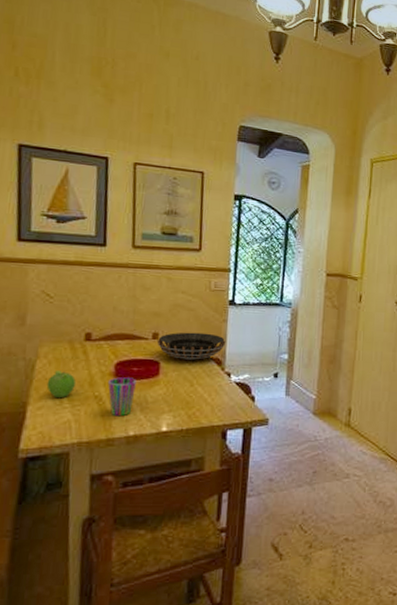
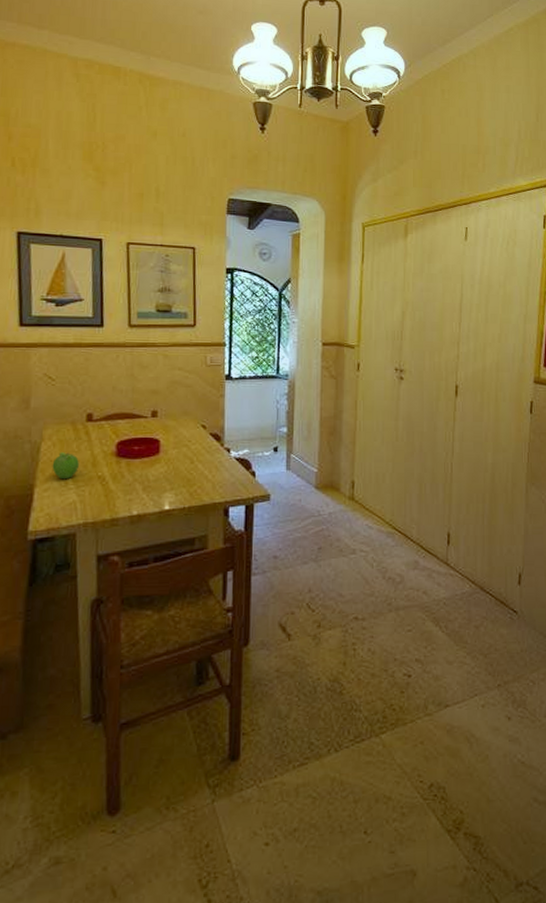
cup: present [107,377,136,417] -> none [110,457,138,496]
decorative bowl: present [157,332,226,360] -> none [156,409,224,437]

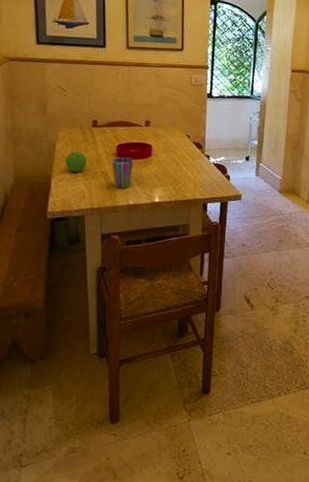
cup: none [110,457,138,496] -> present [111,157,134,189]

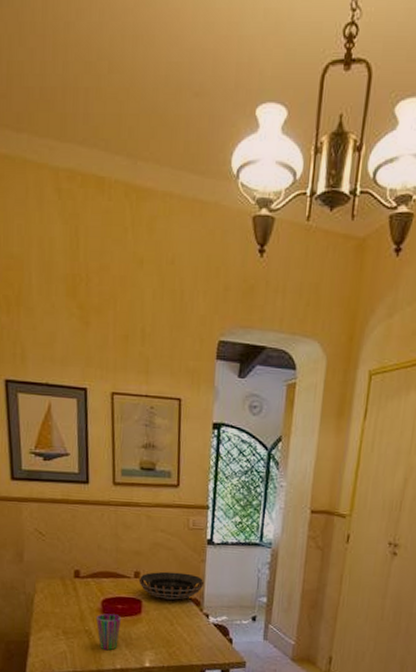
fruit: present [65,151,87,172] -> none [44,605,68,630]
decorative bowl: none [149,120,206,144] -> present [138,571,205,600]

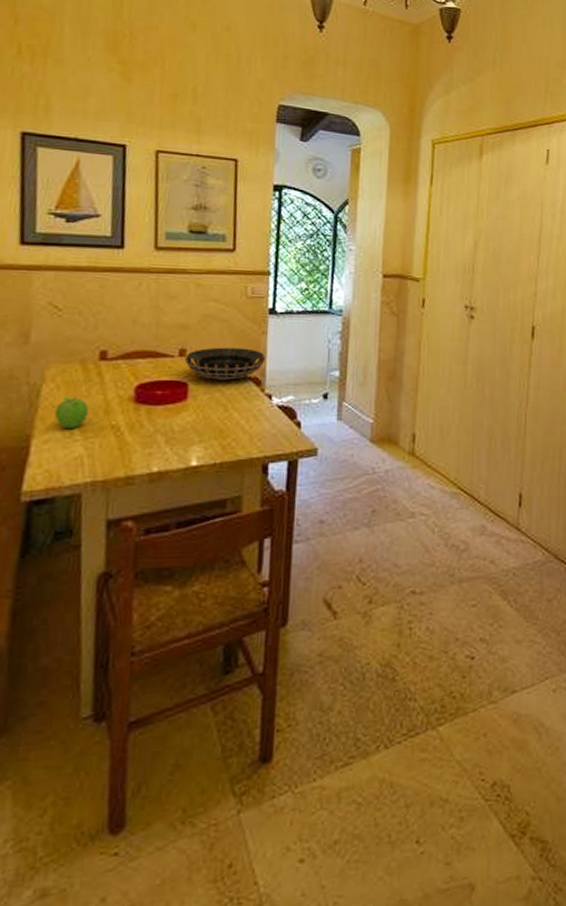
fruit: none [44,605,68,630] -> present [54,396,89,428]
cup: present [96,613,121,651] -> none [126,402,160,450]

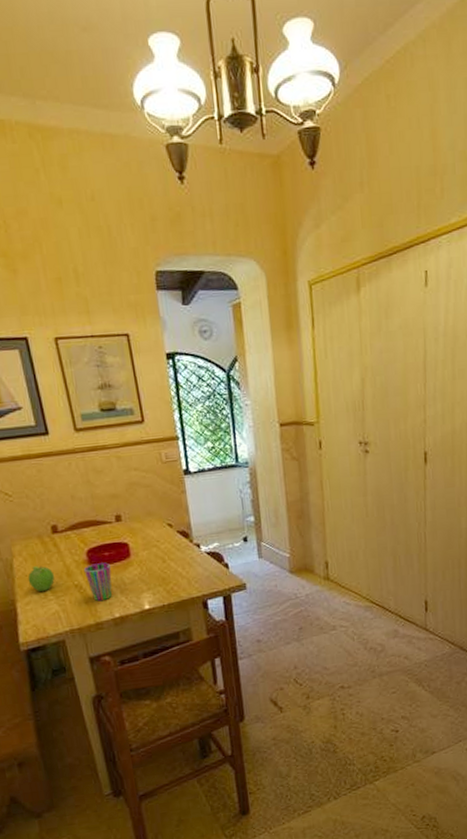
cup: none [126,402,160,450] -> present [83,562,113,602]
decorative bowl: present [184,347,266,380] -> none [120,507,189,538]

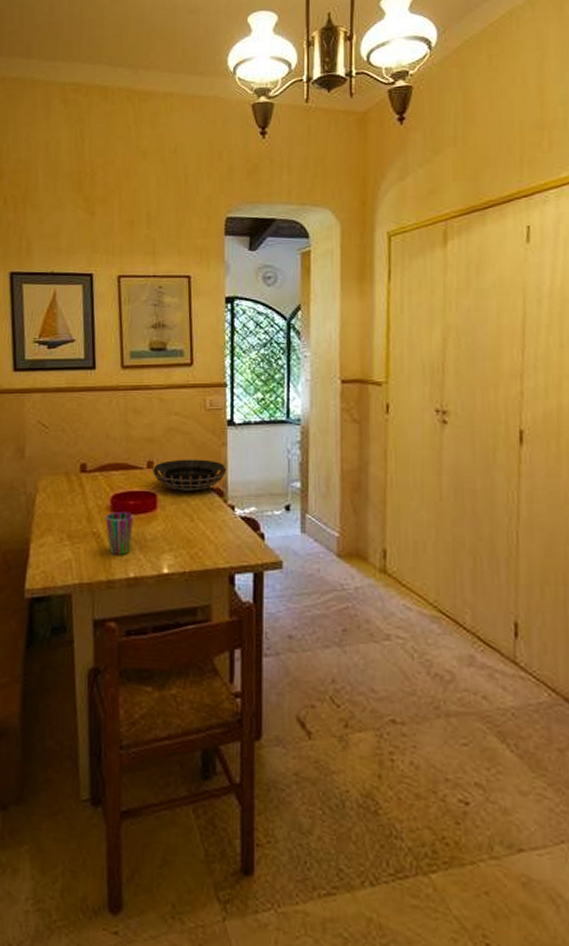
fruit: present [28,565,55,592] -> none [47,505,74,534]
decorative bowl: none [120,507,189,538] -> present [152,459,227,491]

